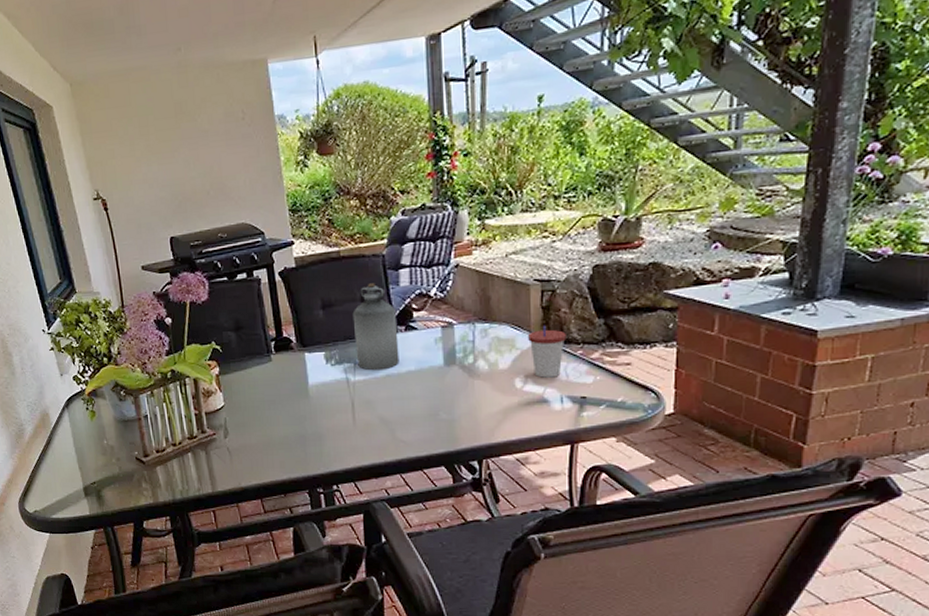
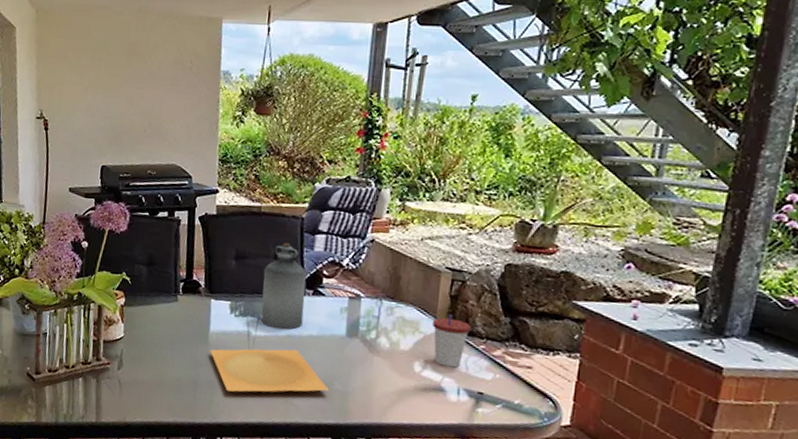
plate: none [312,388,436,439] -> present [210,348,330,394]

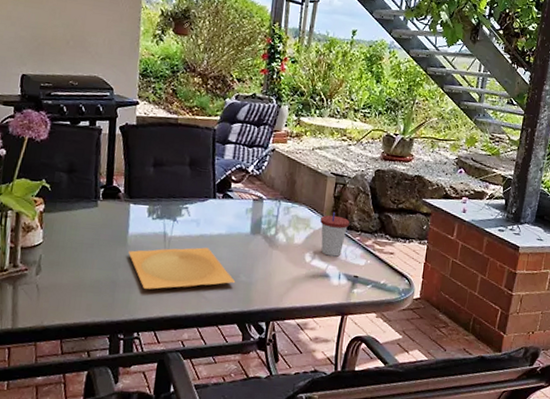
bottle: present [261,243,307,330] -> none [176,151,217,230]

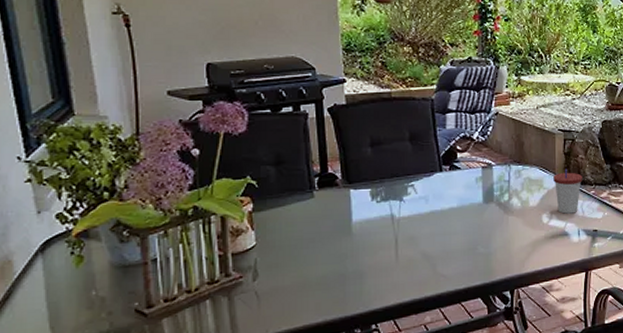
plate: present [128,247,236,290] -> none [355,224,474,277]

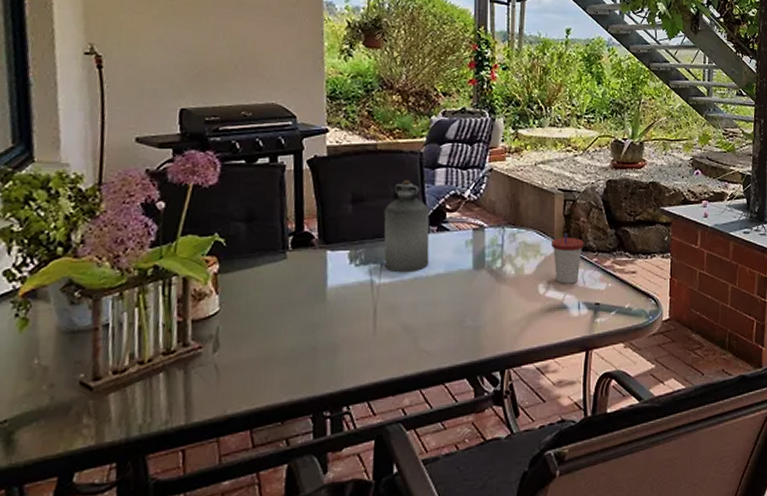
bottle: none [400,124,443,207] -> present [384,180,430,273]

